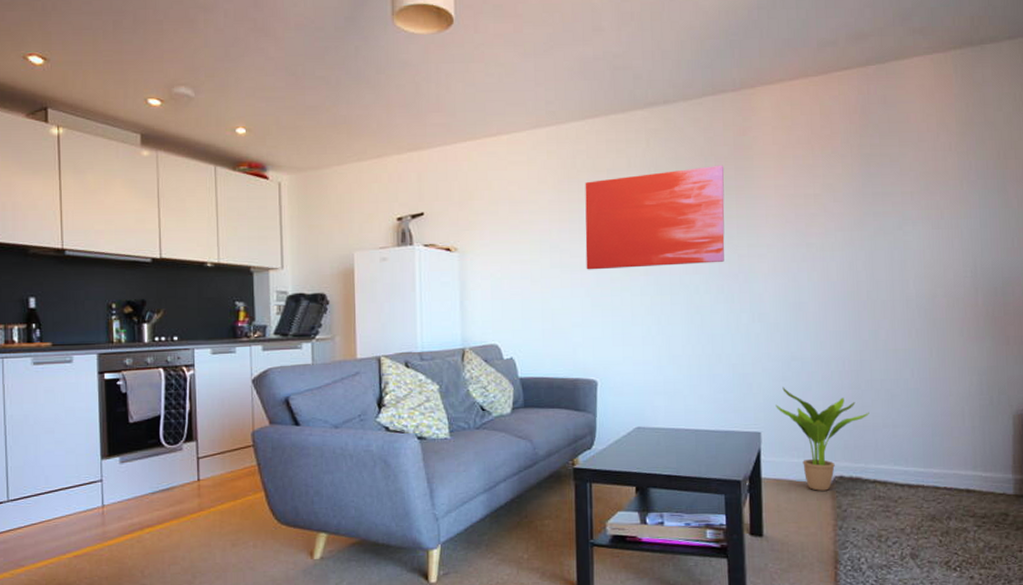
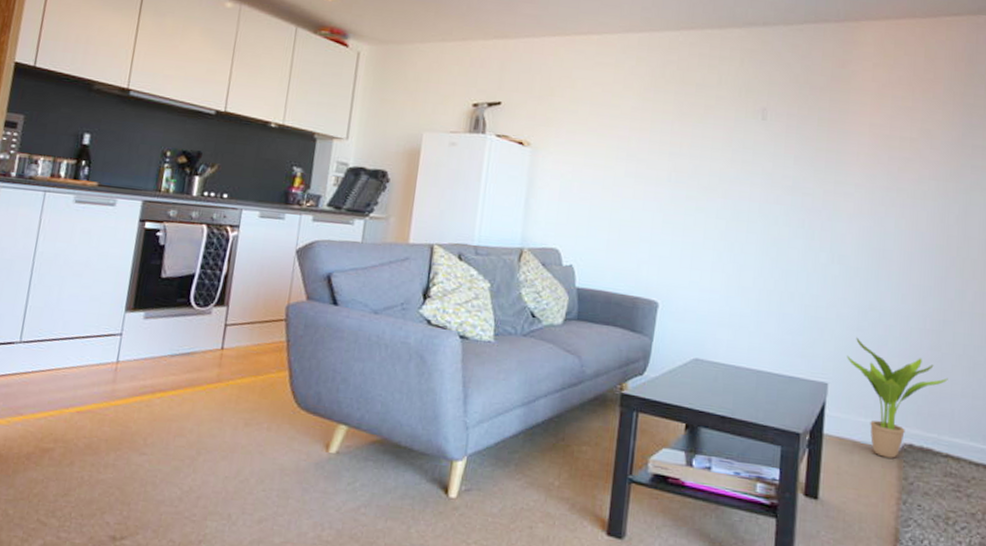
wall art: present [585,165,725,270] -> none [662,93,819,196]

